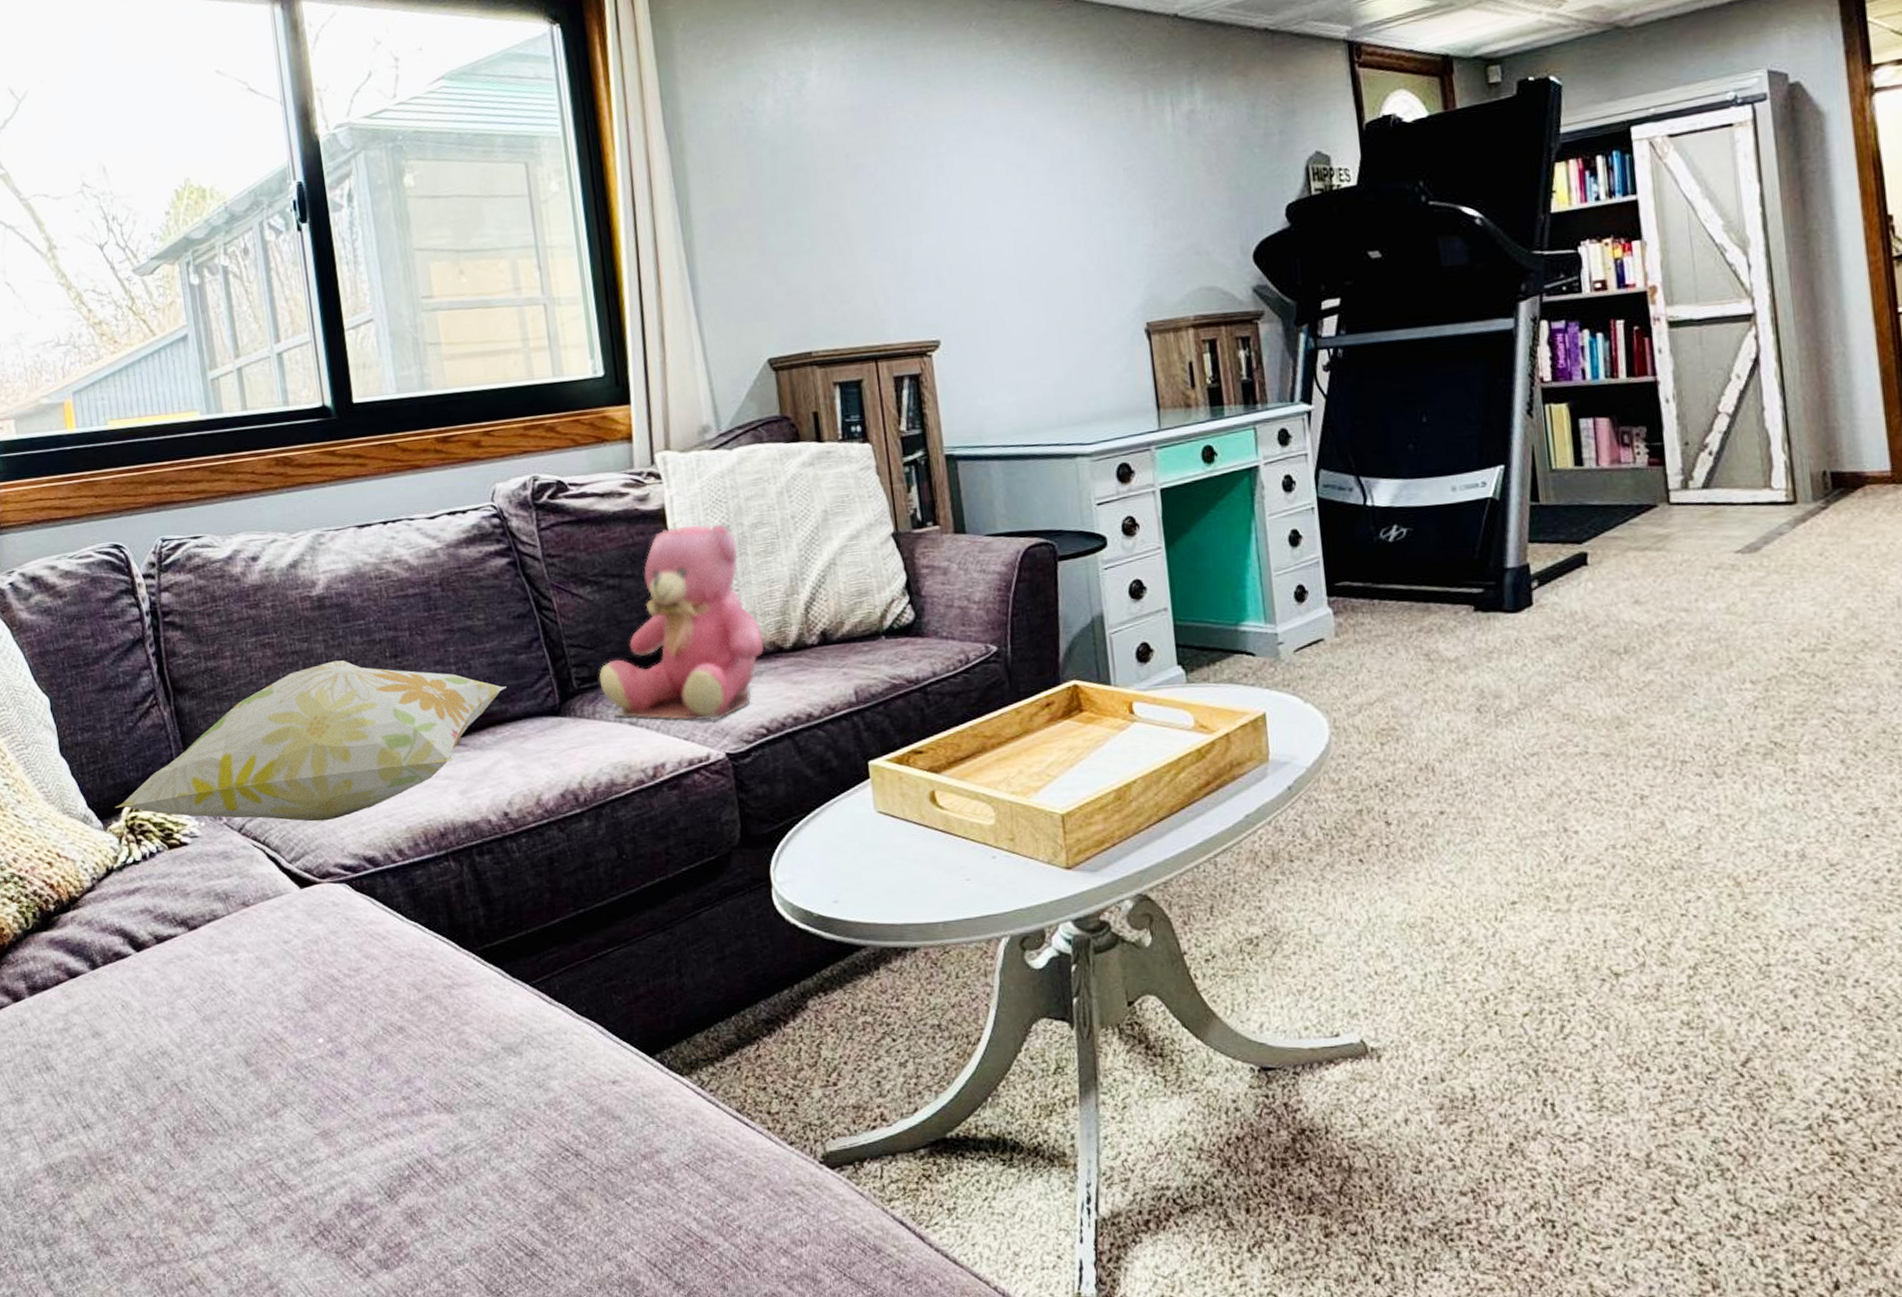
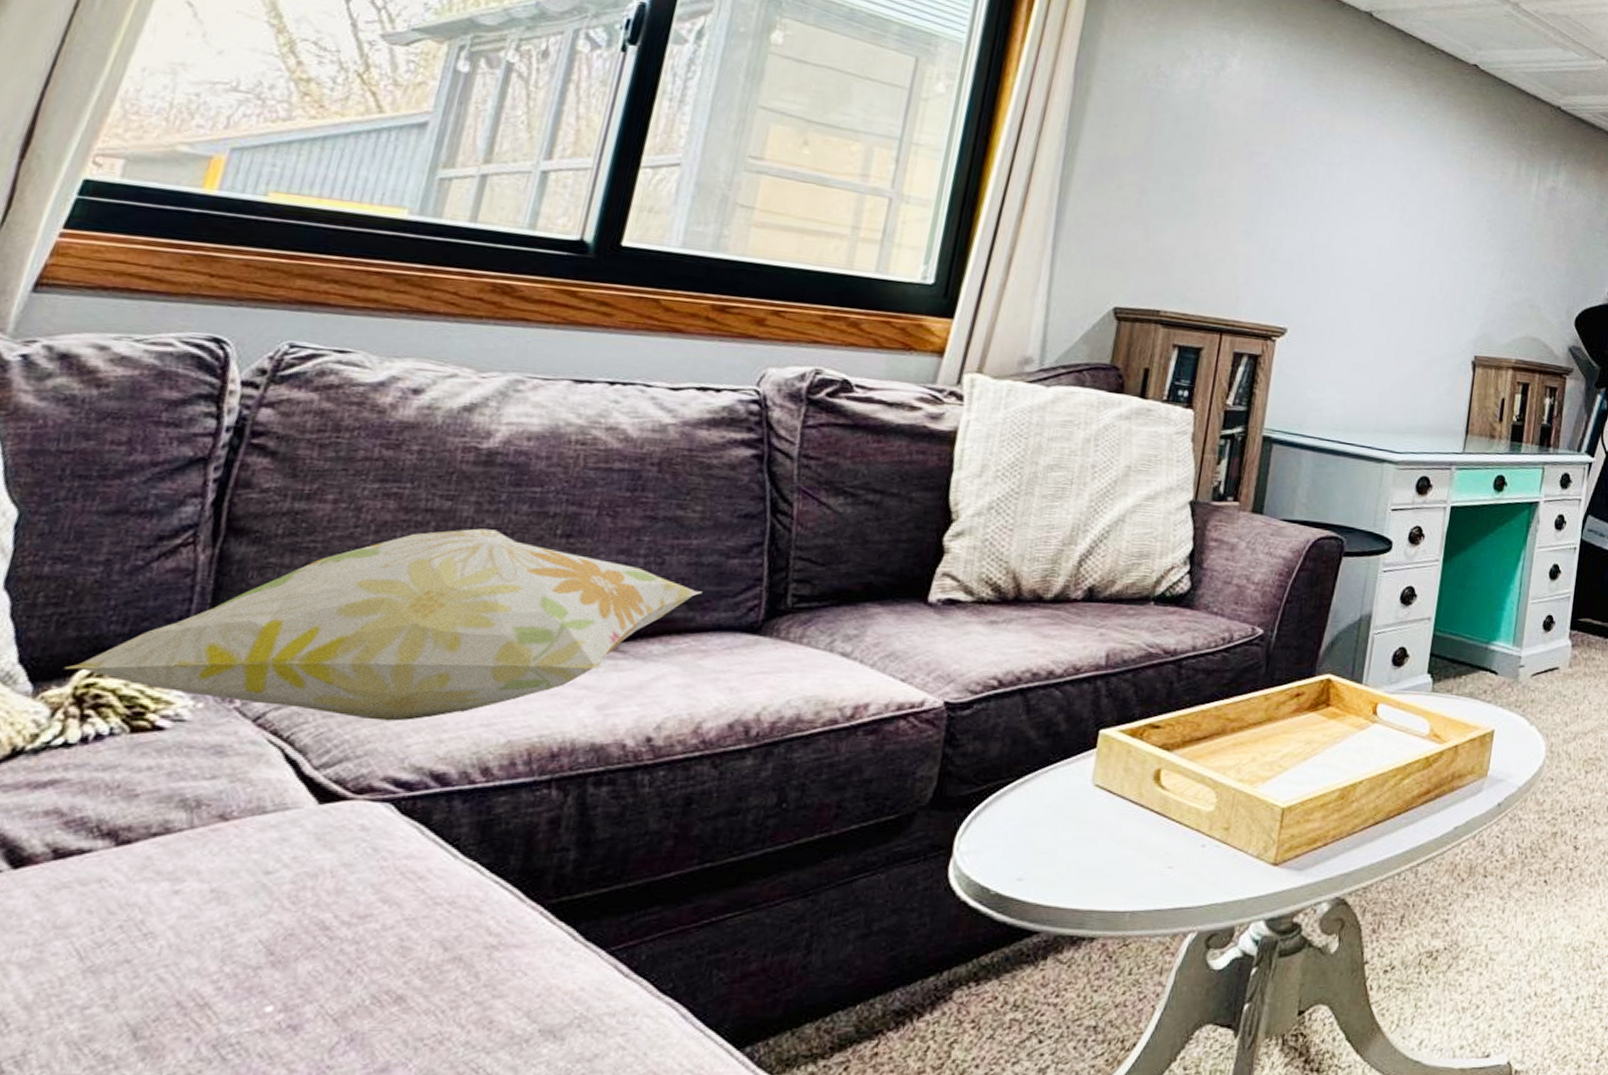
teddy bear: present [598,524,764,721] -> none [819,452,1025,665]

